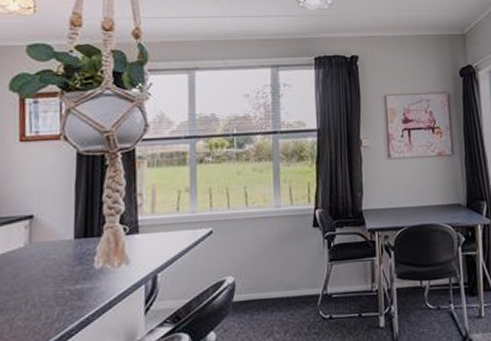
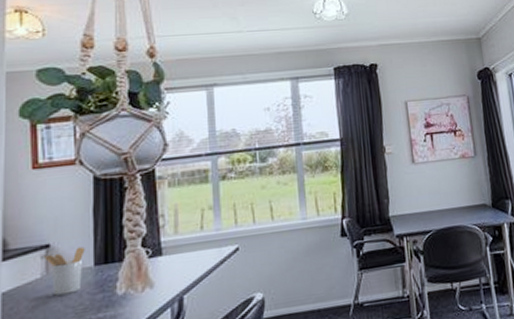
utensil holder: none [28,219,66,265] -> present [44,246,85,296]

